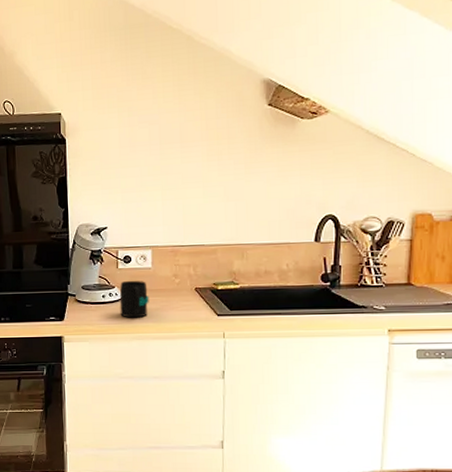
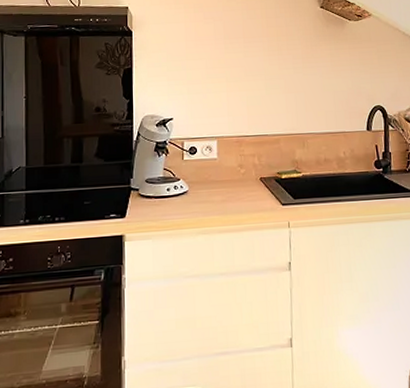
mug: present [119,280,149,318] -> none [185,171,215,212]

